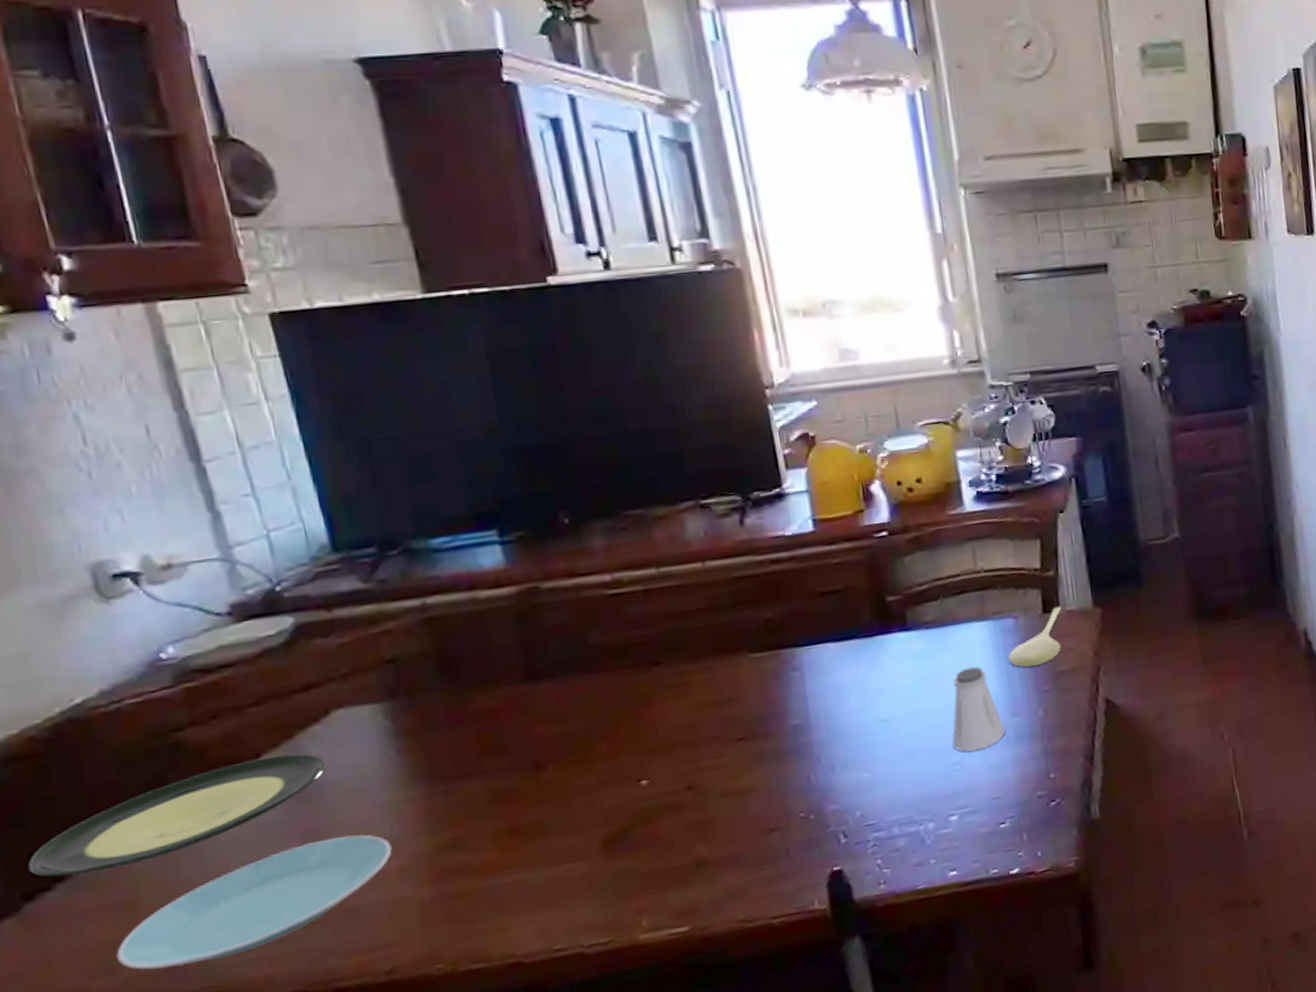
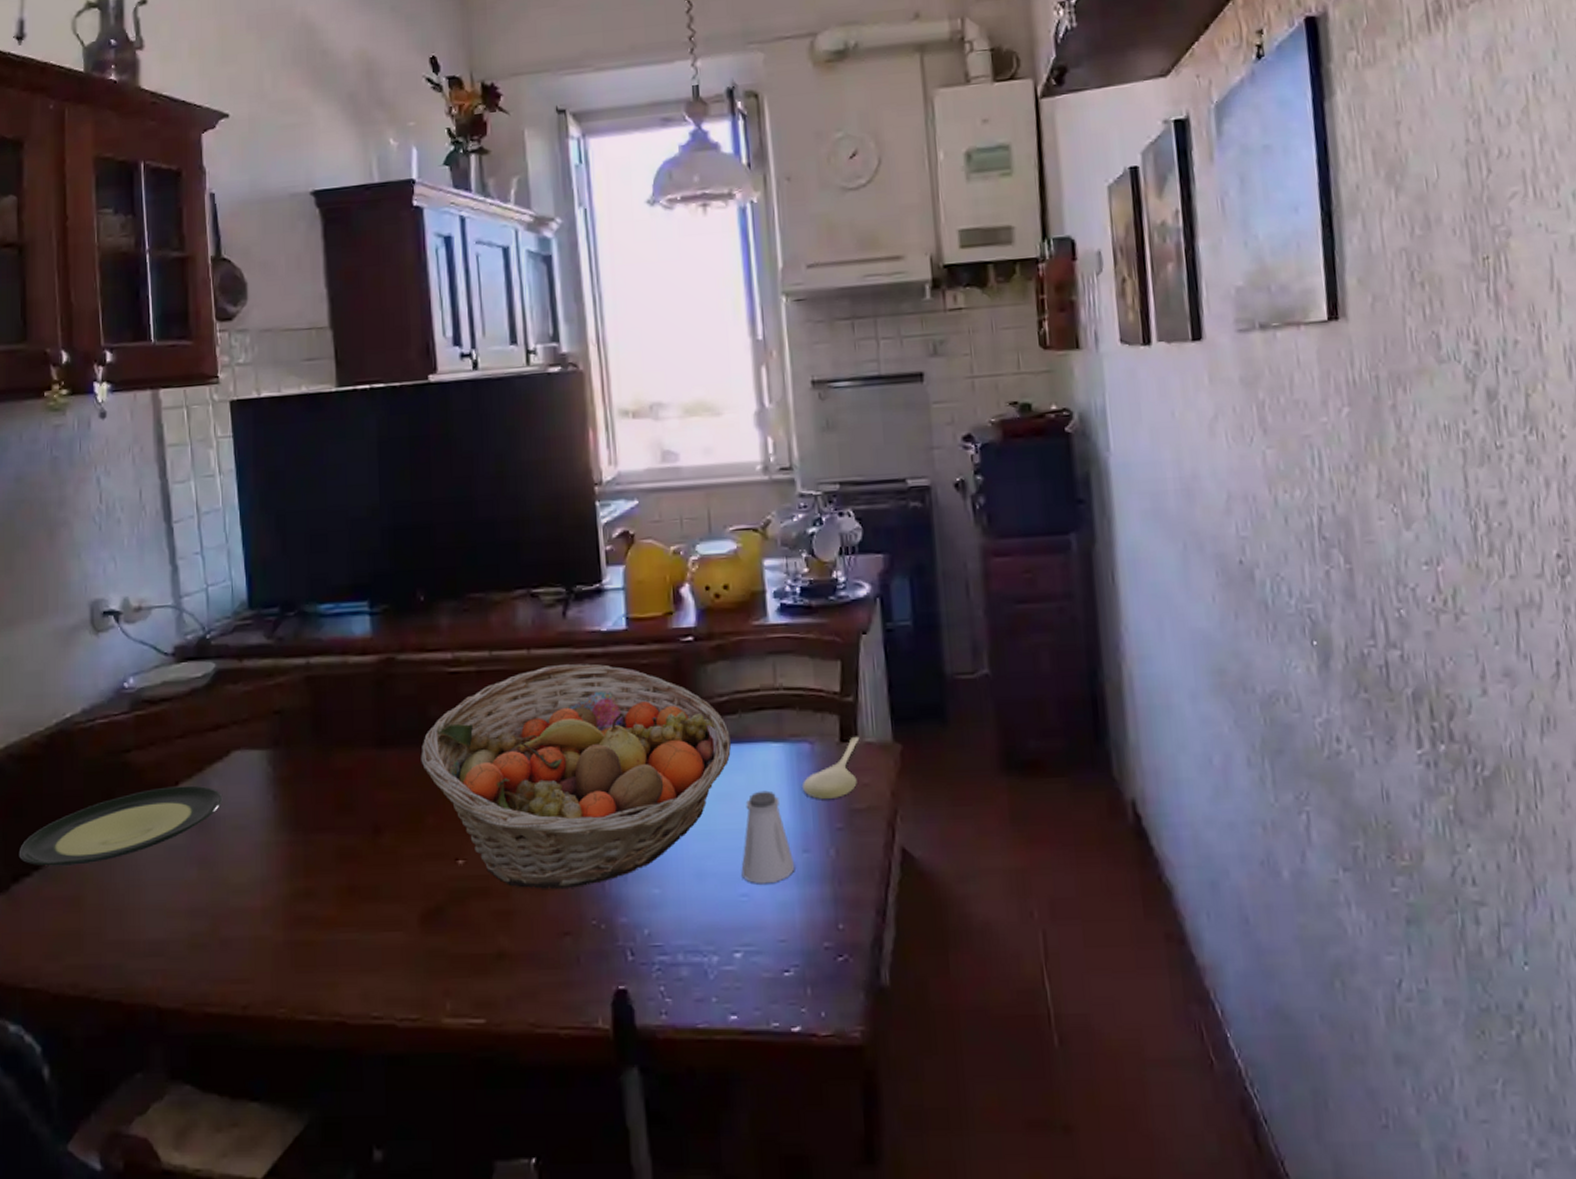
plate: present [116,834,392,970] -> none [63,869,260,964]
fruit basket: none [583,568,935,797] -> present [421,664,732,889]

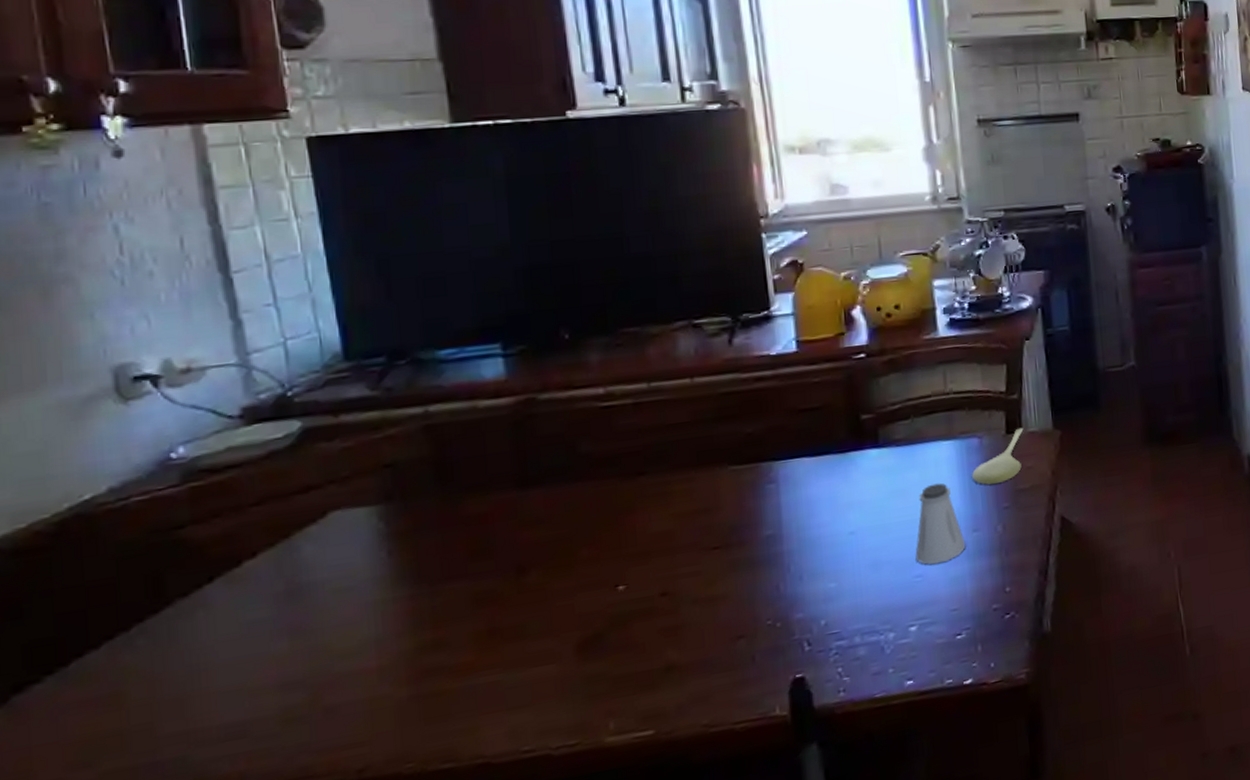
plate: present [18,785,223,866] -> none [20,552,320,669]
fruit basket: present [421,664,732,889] -> none [571,386,905,603]

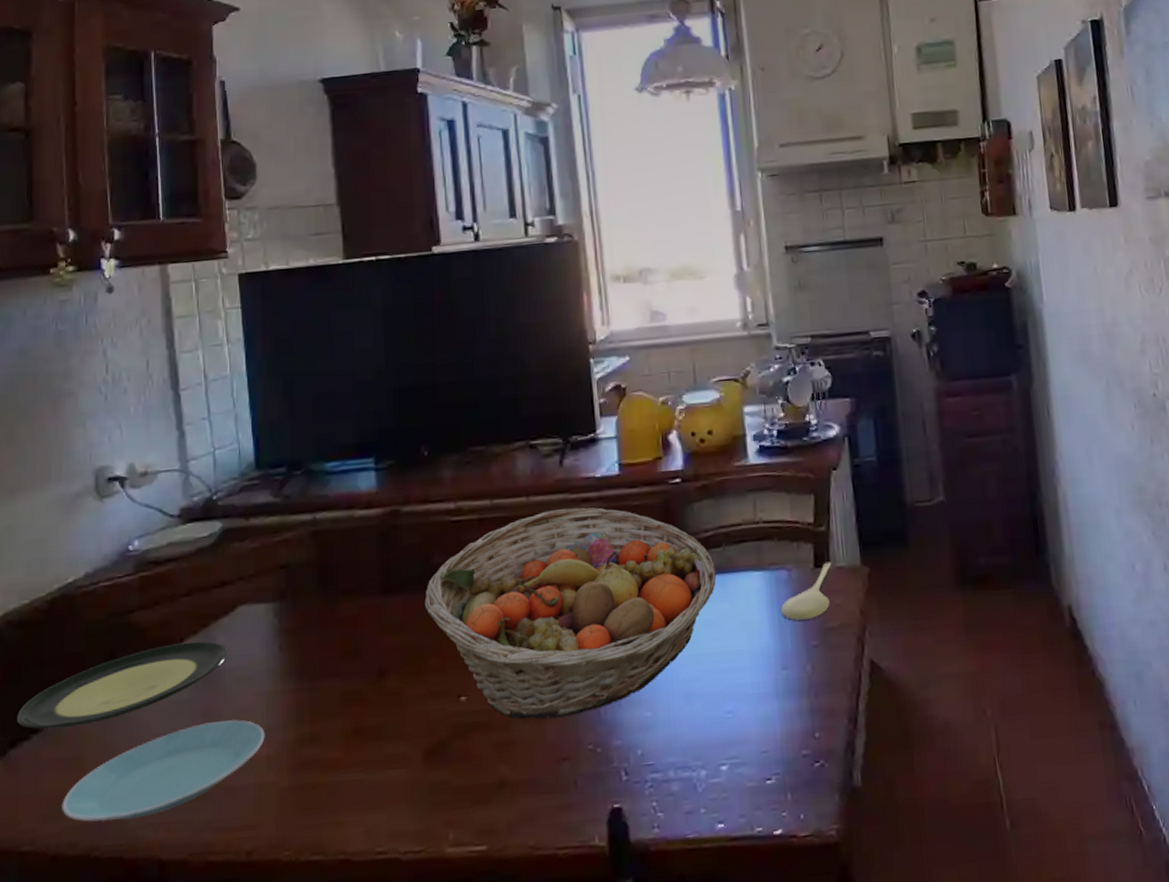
plate: none [20,552,320,669] -> present [16,641,228,729]
plate: none [96,633,375,764] -> present [62,720,265,822]
fruit basket: none [571,386,905,603] -> present [424,507,717,720]
saltshaker: present [915,483,966,565] -> none [726,615,775,701]

